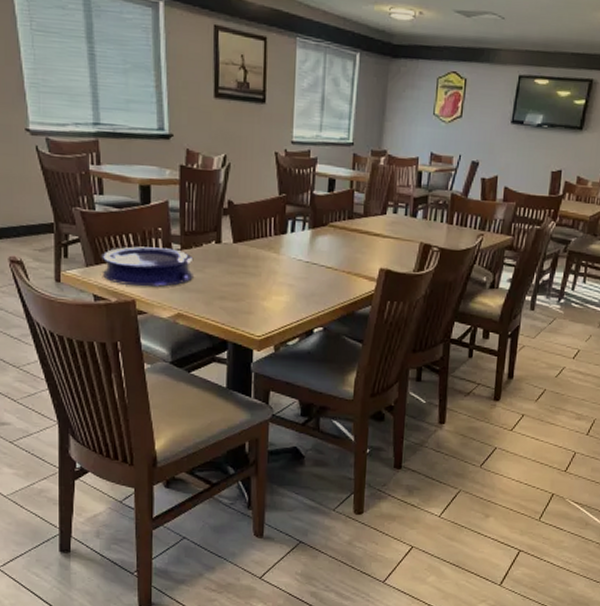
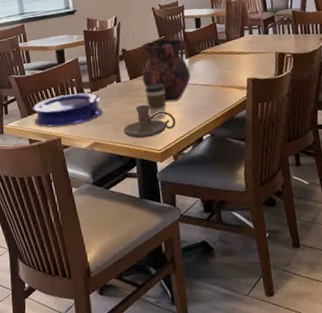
candle holder: none [216,278,284,319] -> present [123,105,176,139]
vase: none [249,196,312,281] -> present [142,39,191,103]
coffee cup: none [250,252,277,299] -> present [144,83,166,120]

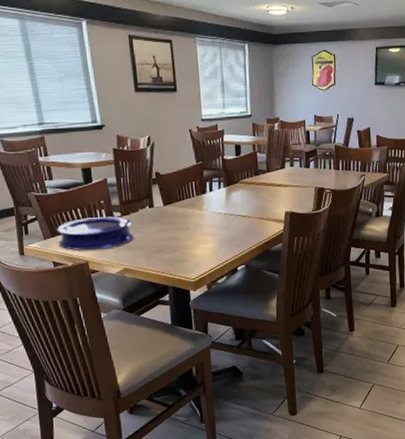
candle holder: present [123,105,176,139] -> none [155,233,211,267]
vase: present [142,39,191,103] -> none [176,164,228,232]
coffee cup: present [144,83,166,120] -> none [179,211,202,248]

